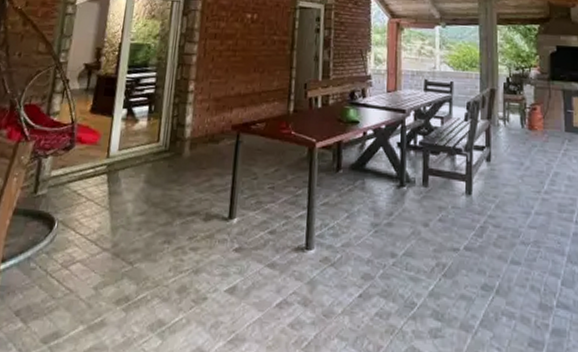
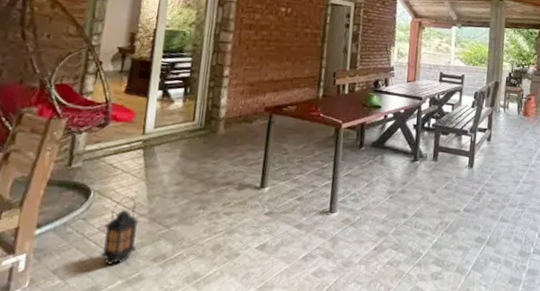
lantern: none [62,227,103,307] -> present [100,196,140,265]

